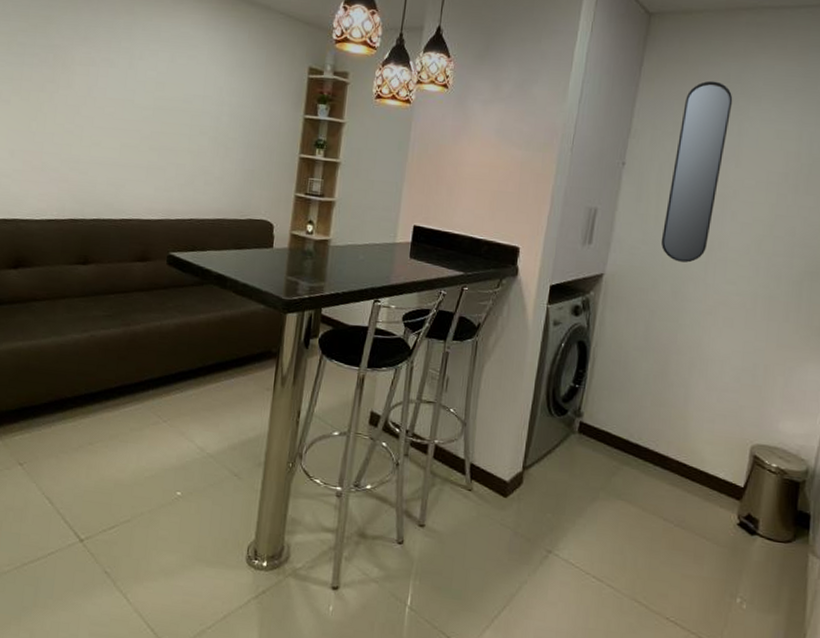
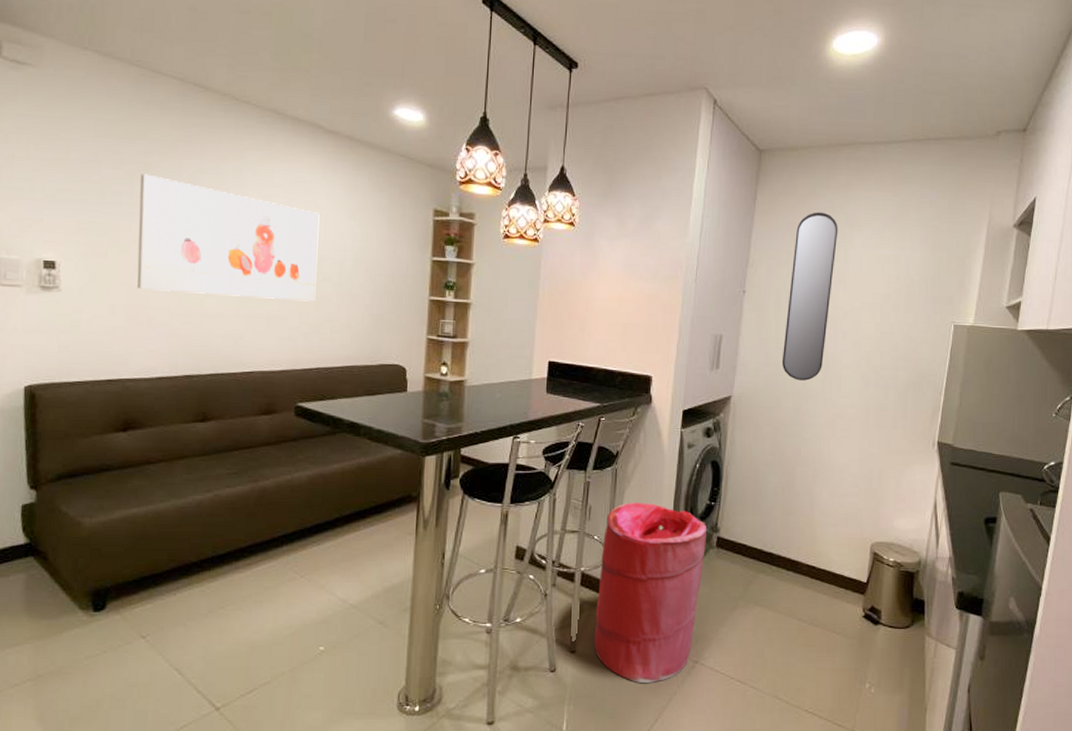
wall art: none [34,26,201,154] -> present [137,174,320,302]
laundry hamper: none [443,377,569,568] -> present [593,502,706,683]

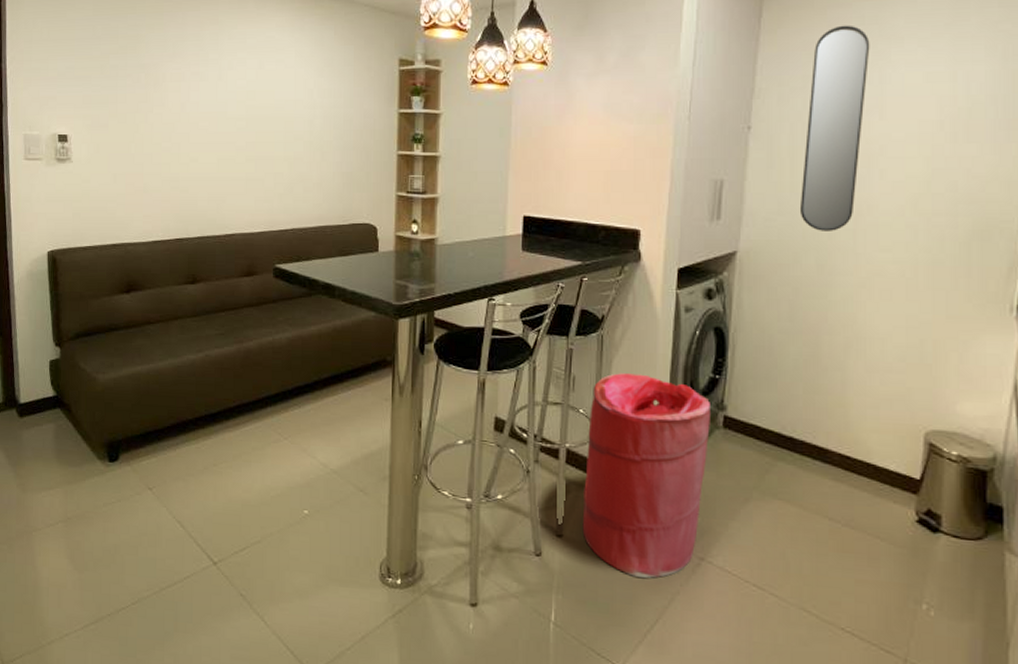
wall art: present [137,174,320,302] -> none [132,46,290,162]

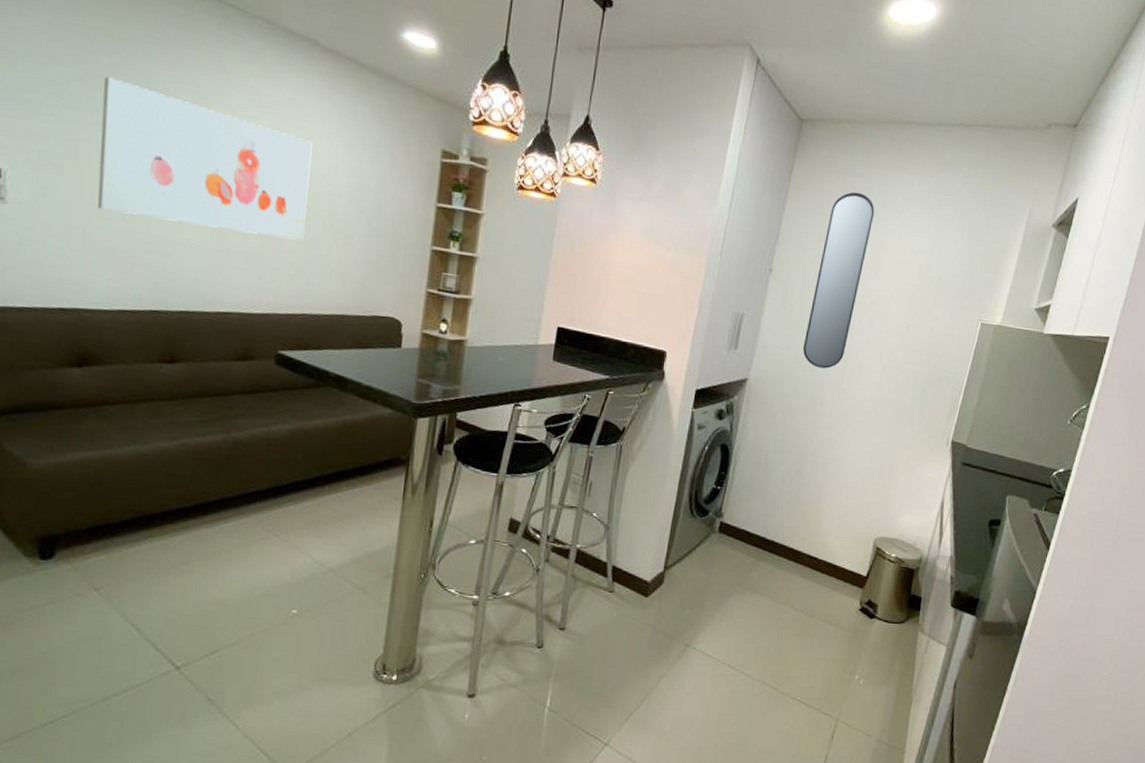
wall art: none [132,46,290,162] -> present [97,77,312,241]
laundry hamper: present [582,373,710,578] -> none [584,481,710,664]

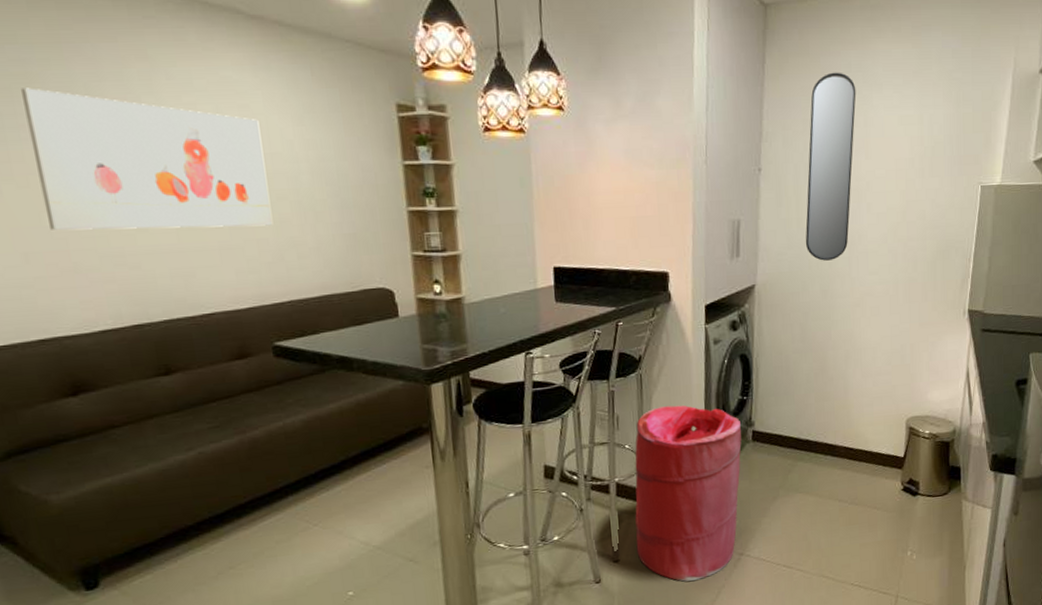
laundry hamper: none [584,481,710,664] -> present [635,405,742,582]

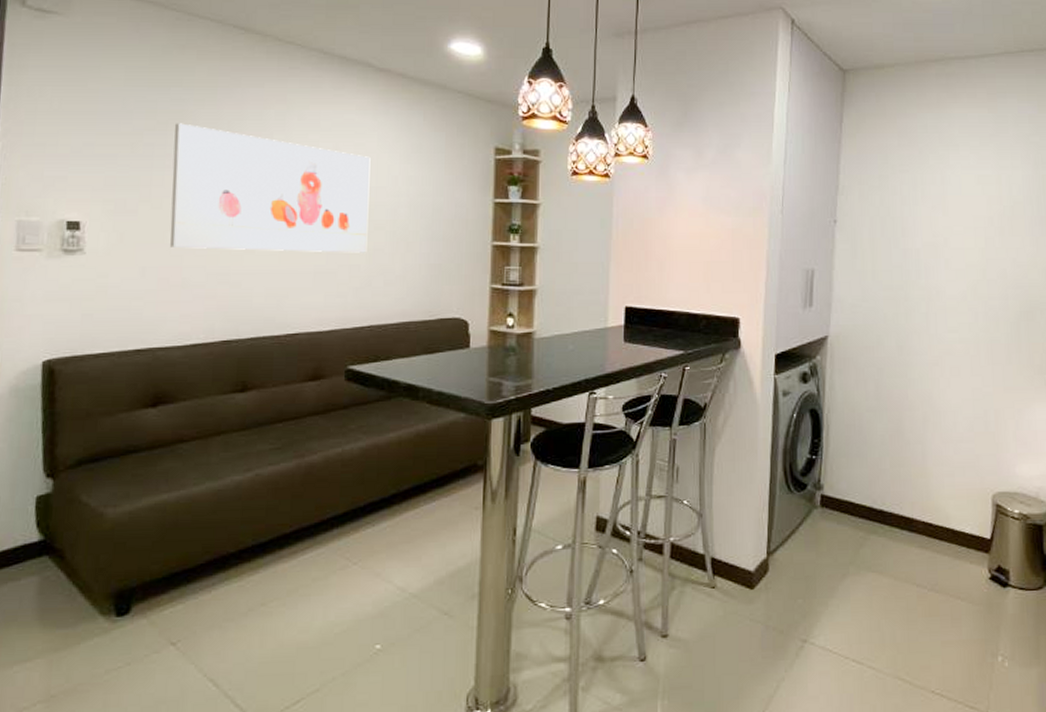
laundry hamper: present [635,405,742,582] -> none [688,460,809,669]
home mirror: present [805,72,857,261] -> none [880,132,933,315]

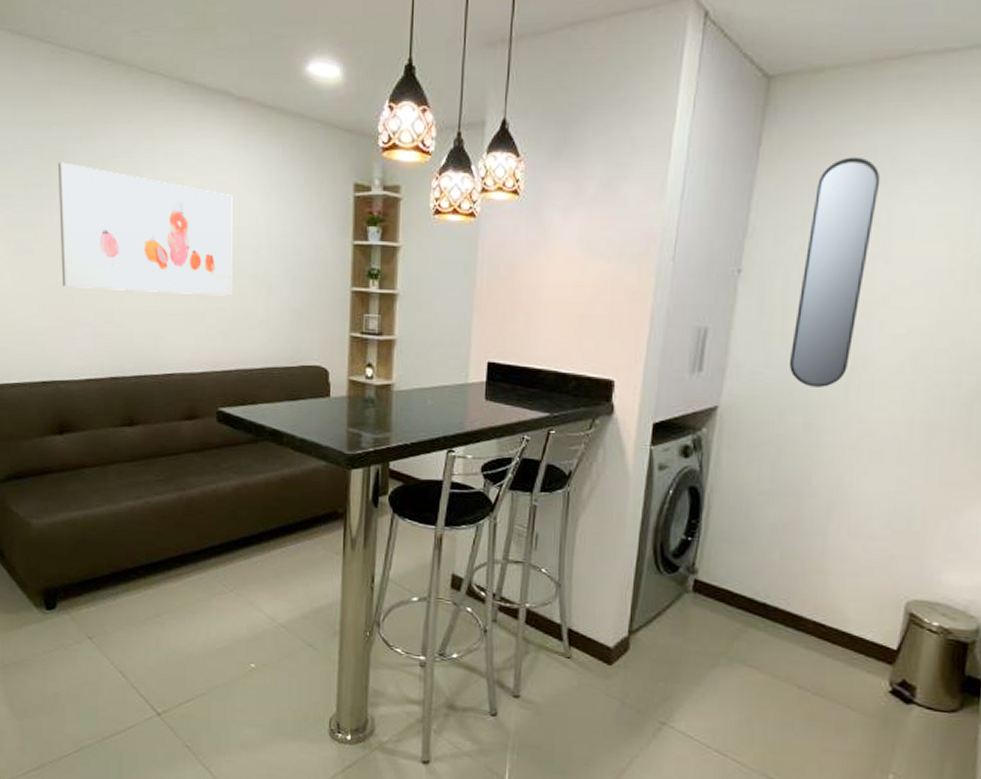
home mirror: none [880,132,933,315] -> present [788,157,881,387]

